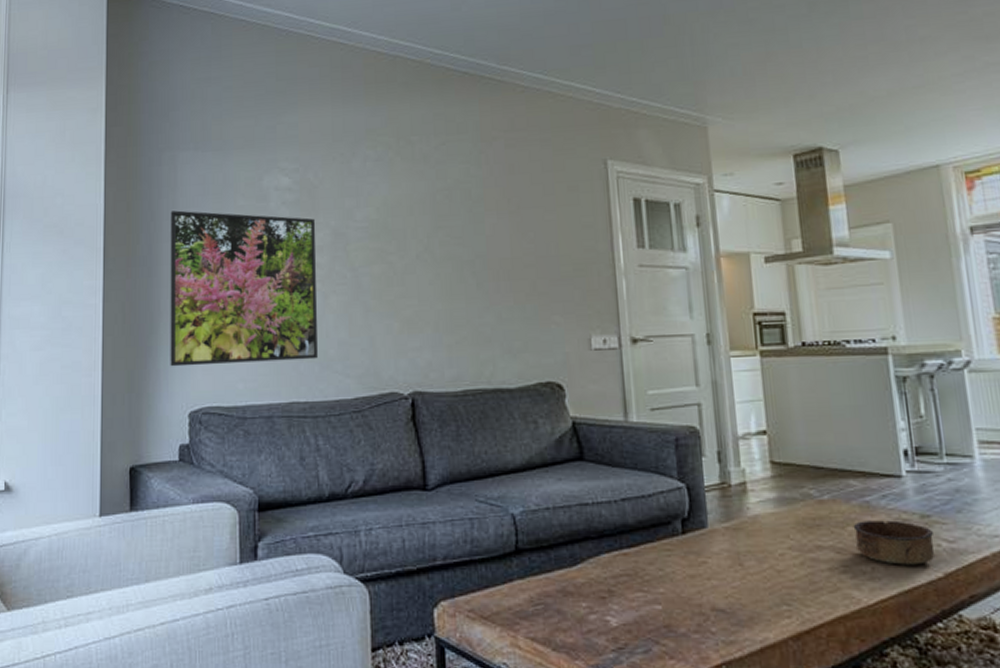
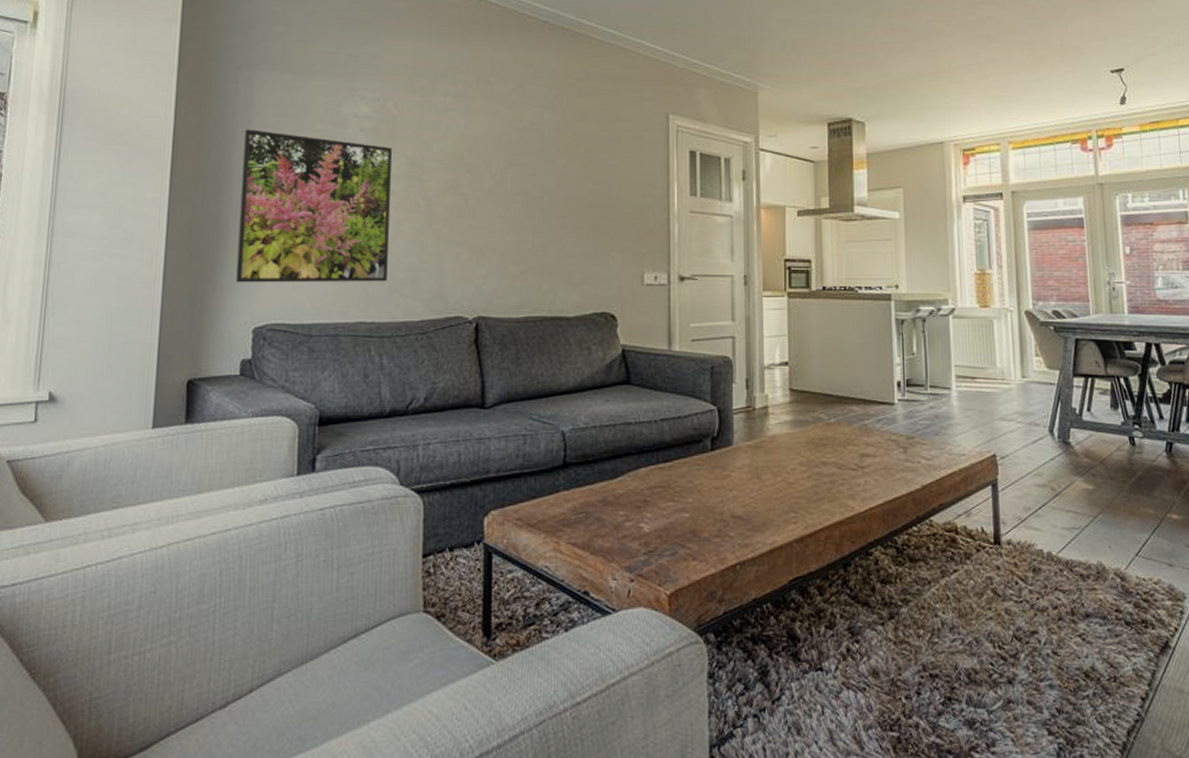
bowl: present [853,520,934,565] -> none [852,441,915,479]

